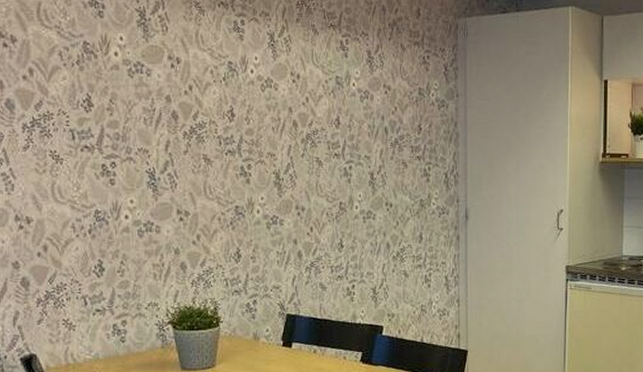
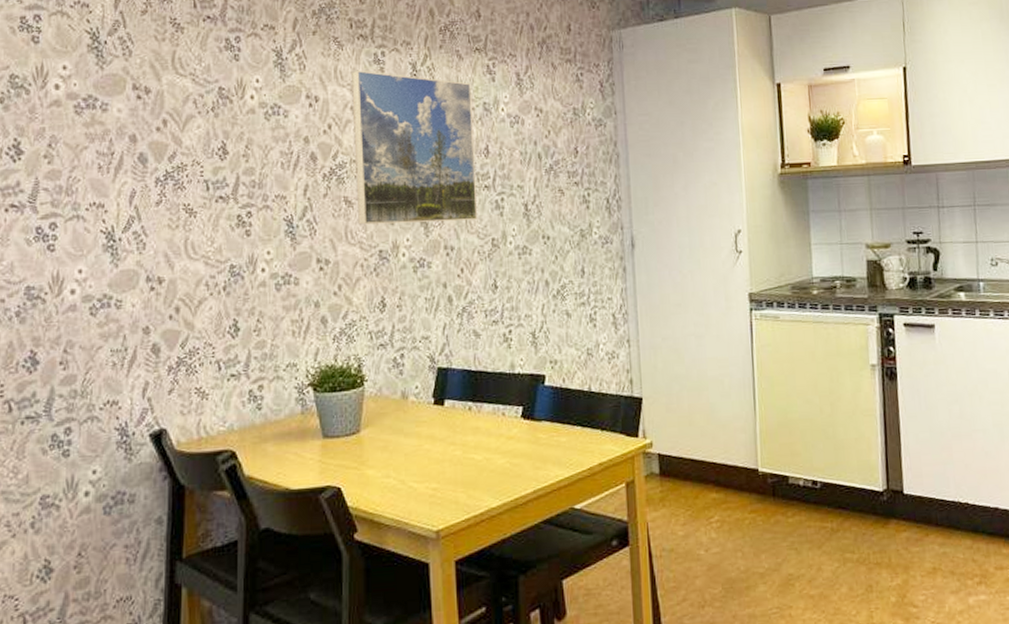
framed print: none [211,35,328,185] -> present [350,70,478,225]

